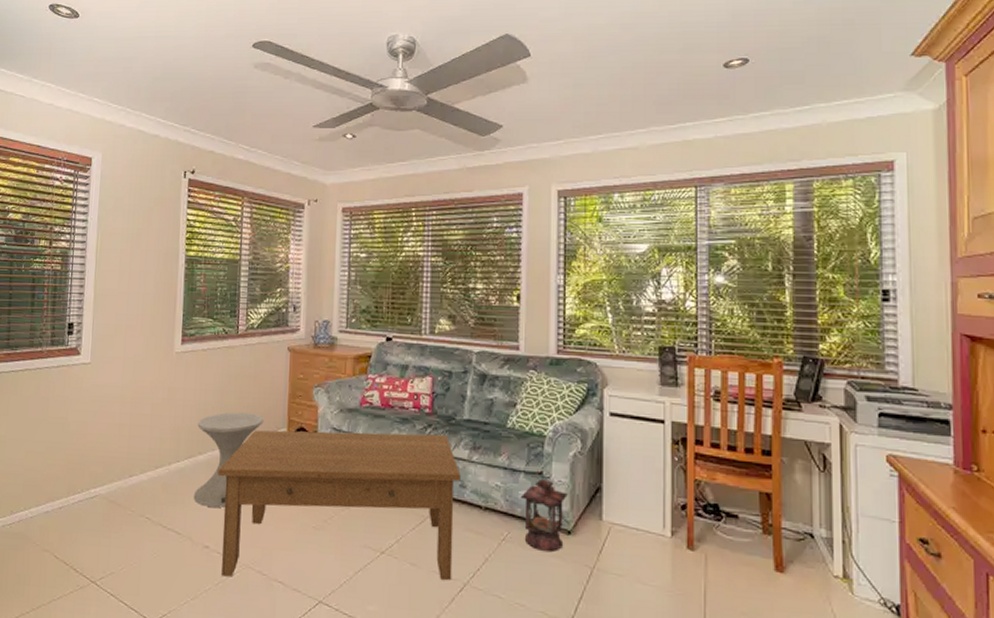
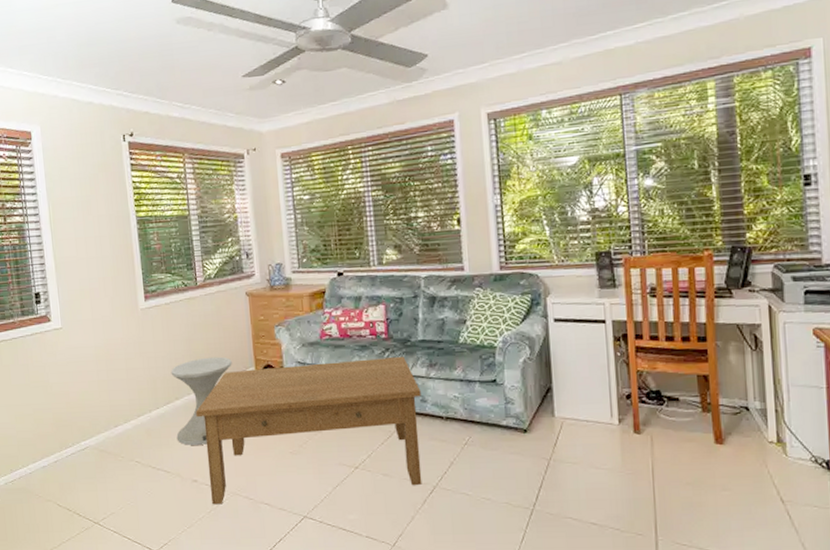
candle lantern: present [520,470,568,553] -> none [477,378,521,451]

